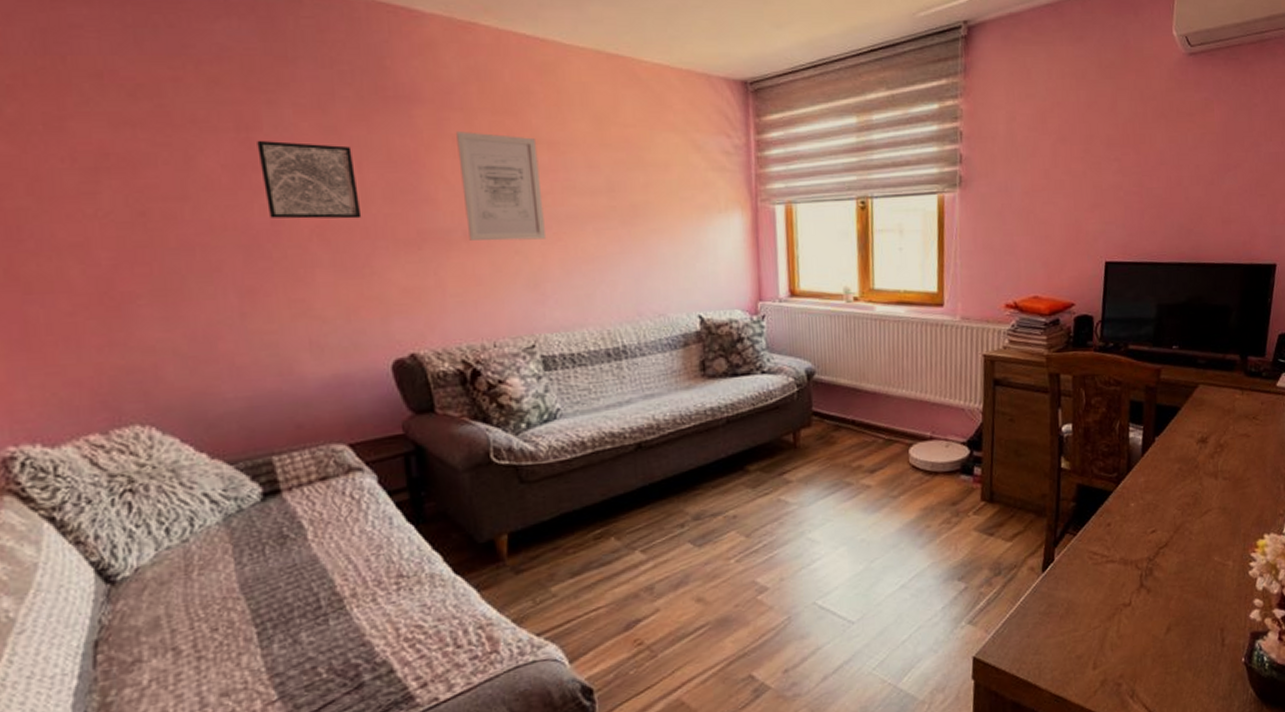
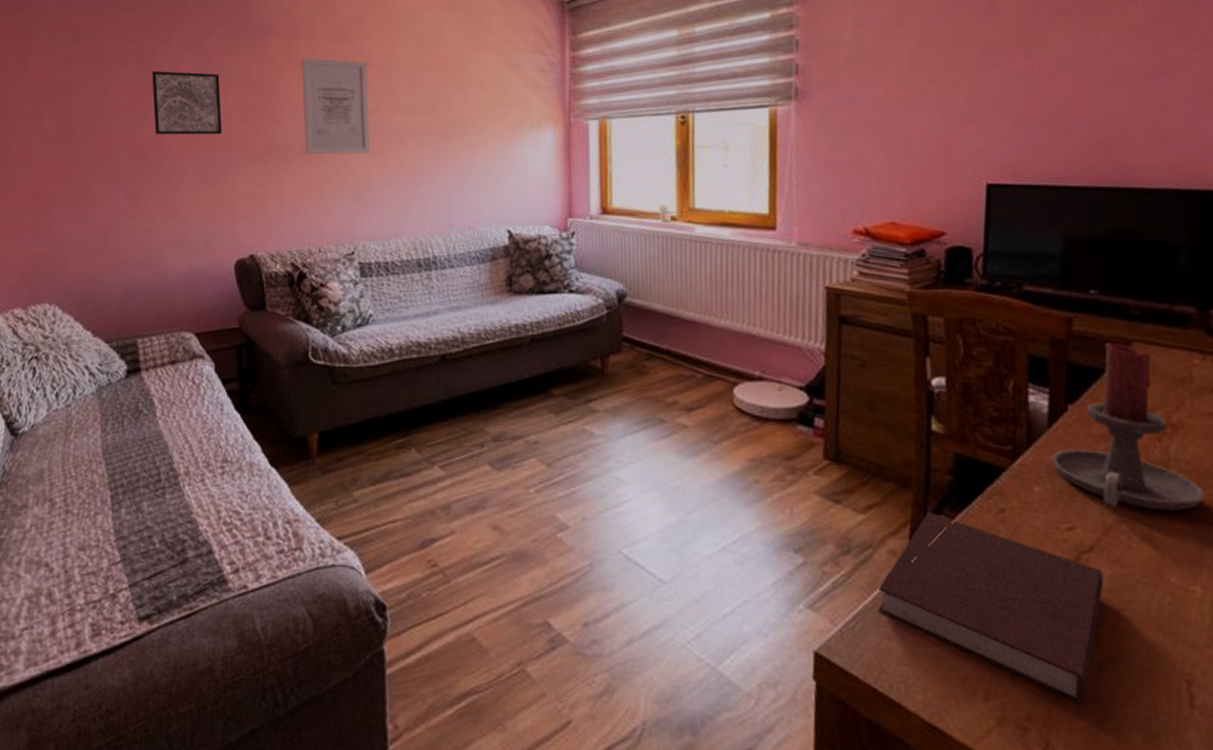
notebook: none [1020,533,1173,659] -> present [878,513,1104,704]
candle holder: none [1143,386,1238,511] -> present [1051,342,1205,512]

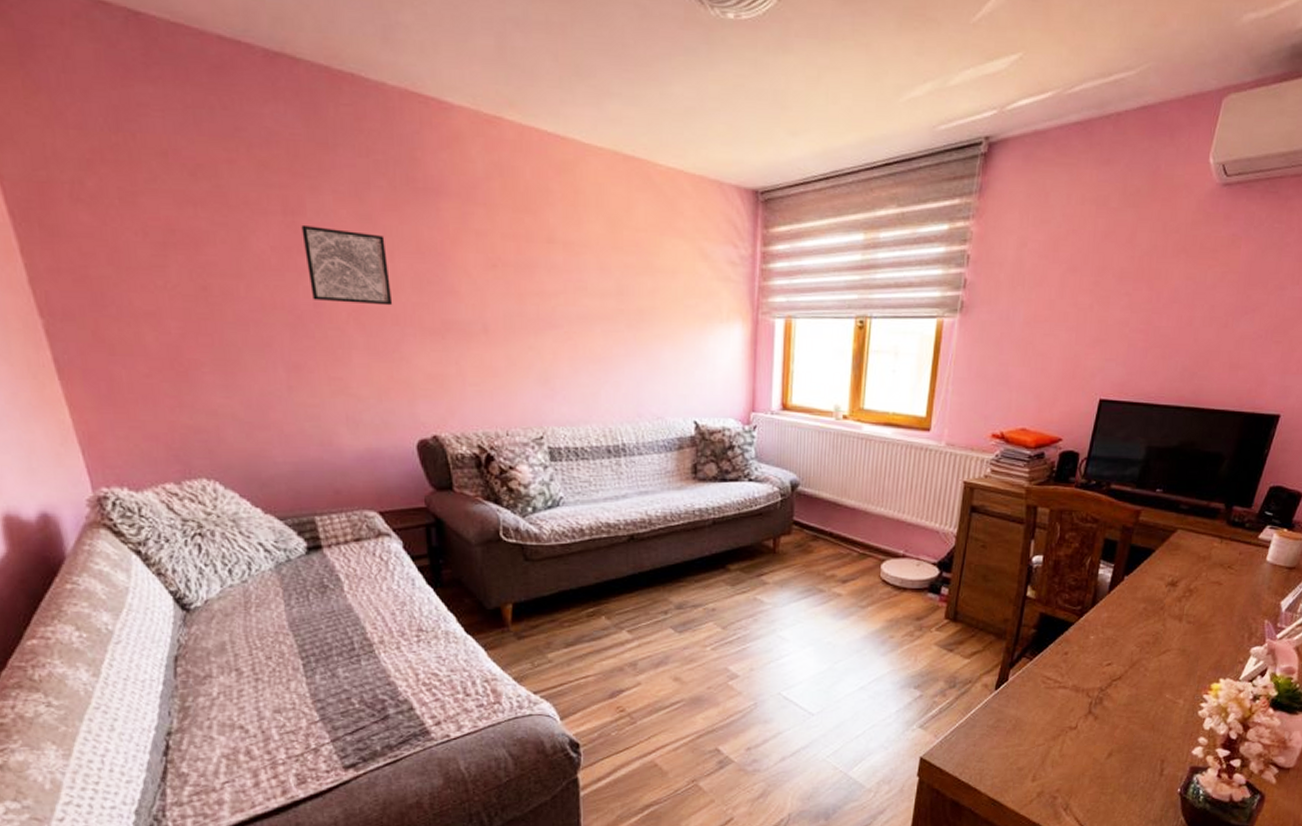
wall art: present [302,58,371,155] -> none [480,227,558,337]
notebook: present [878,513,1104,704] -> none [969,656,1124,779]
candle holder: present [1051,342,1205,512] -> none [1106,529,1200,651]

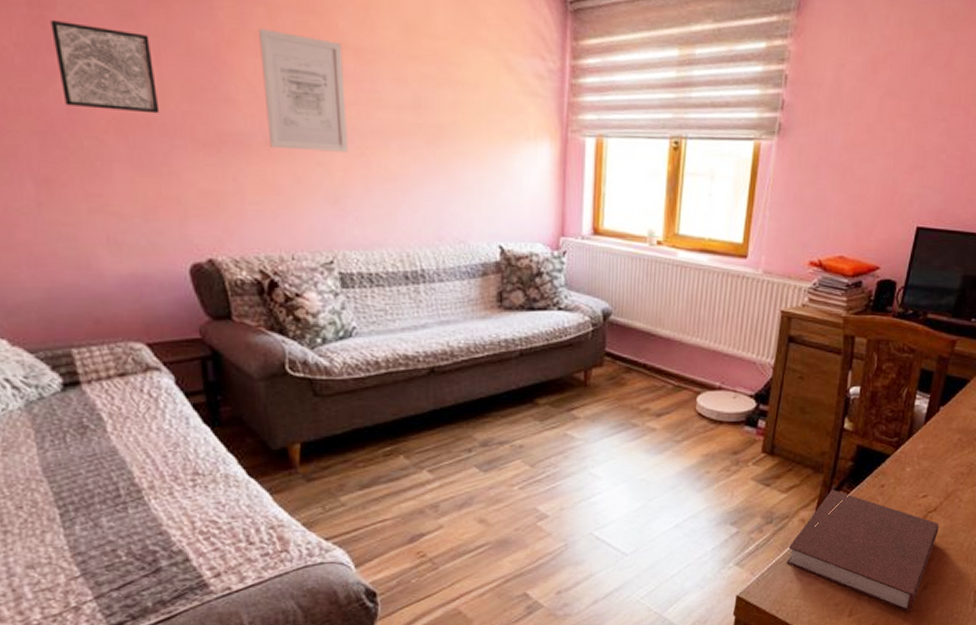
wall art: none [480,227,558,337] -> present [259,28,349,152]
notebook: none [969,656,1124,779] -> present [786,490,939,612]

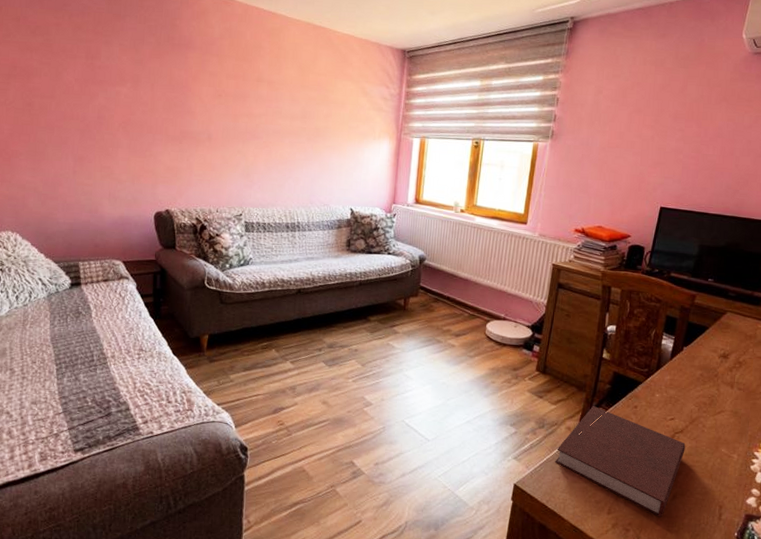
wall art: present [50,19,160,114] -> none [96,65,150,120]
wall art: present [259,28,349,152] -> none [211,70,261,145]

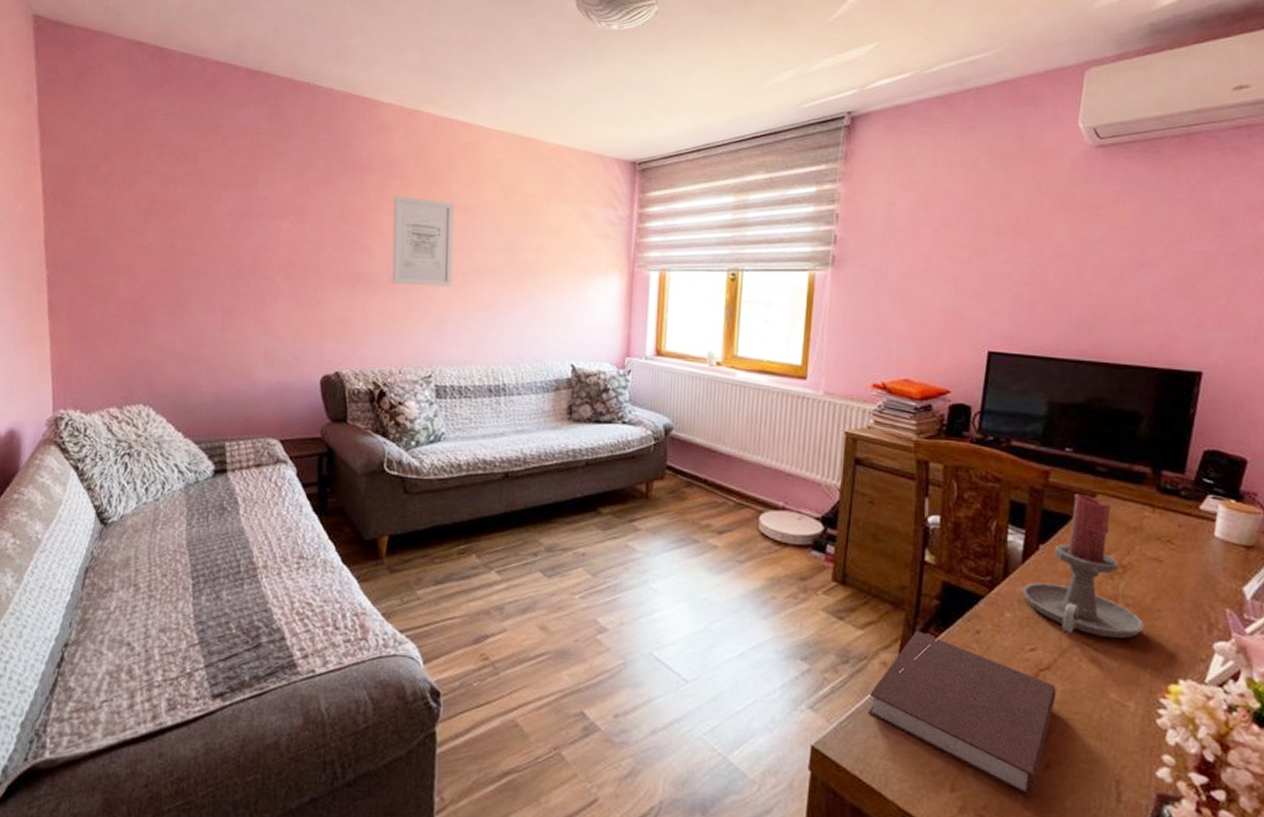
wall art: none [211,70,261,145] -> present [392,196,454,287]
candle holder: none [669,311,750,412] -> present [1022,493,1144,639]

